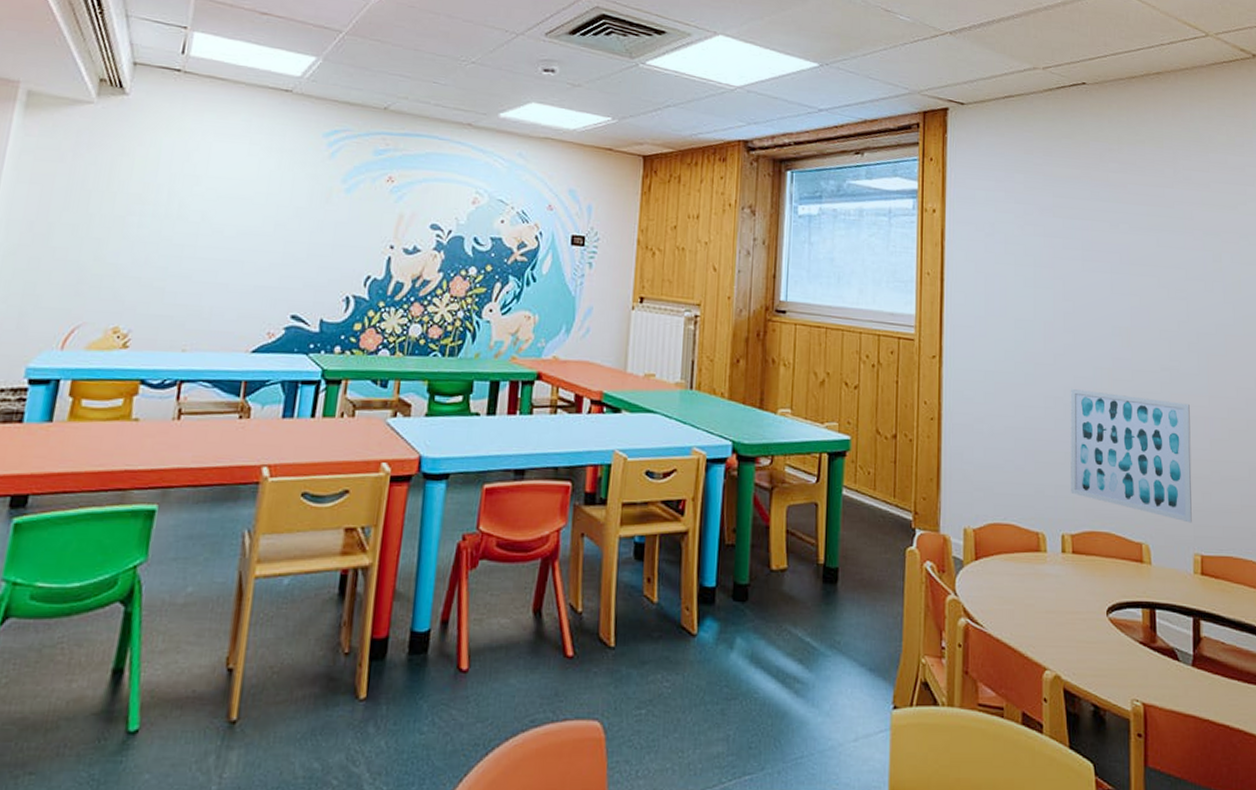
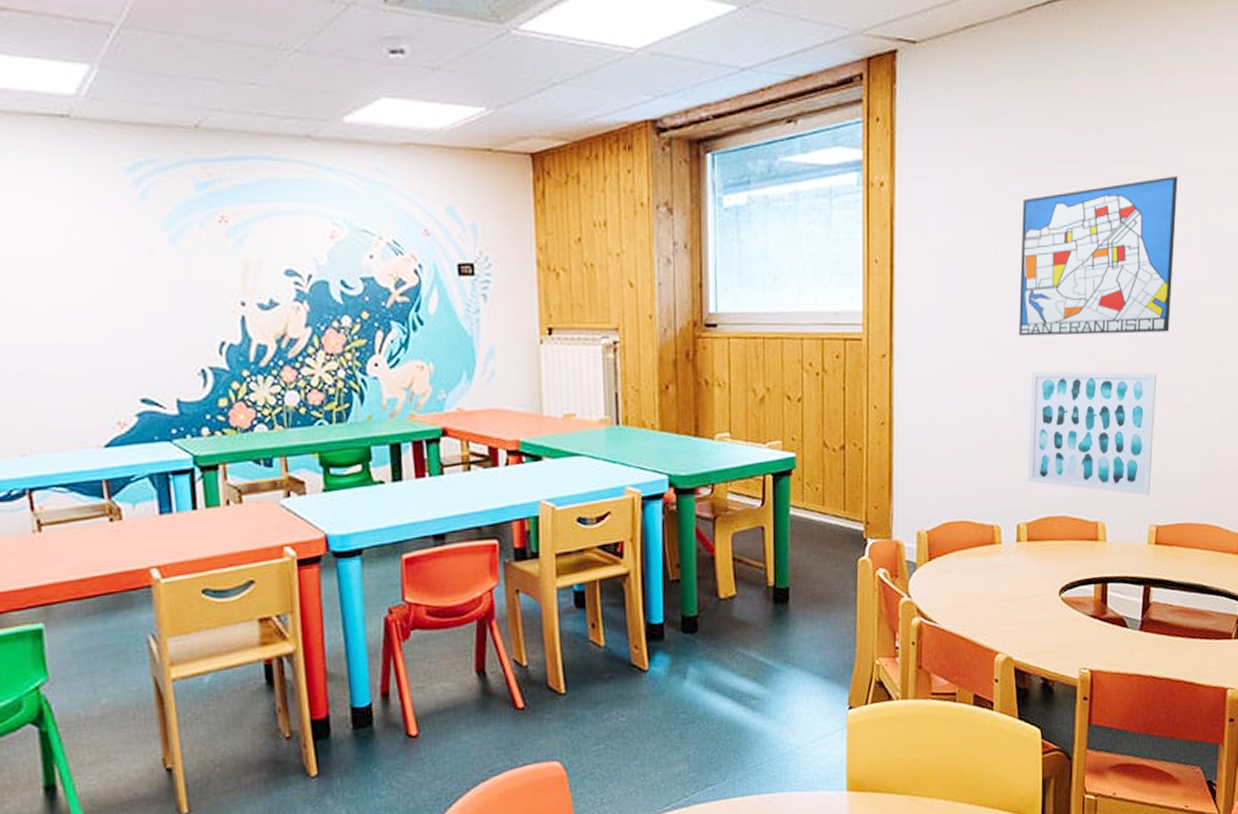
wall art: none [1057,231,1199,367] -> present [1018,175,1178,337]

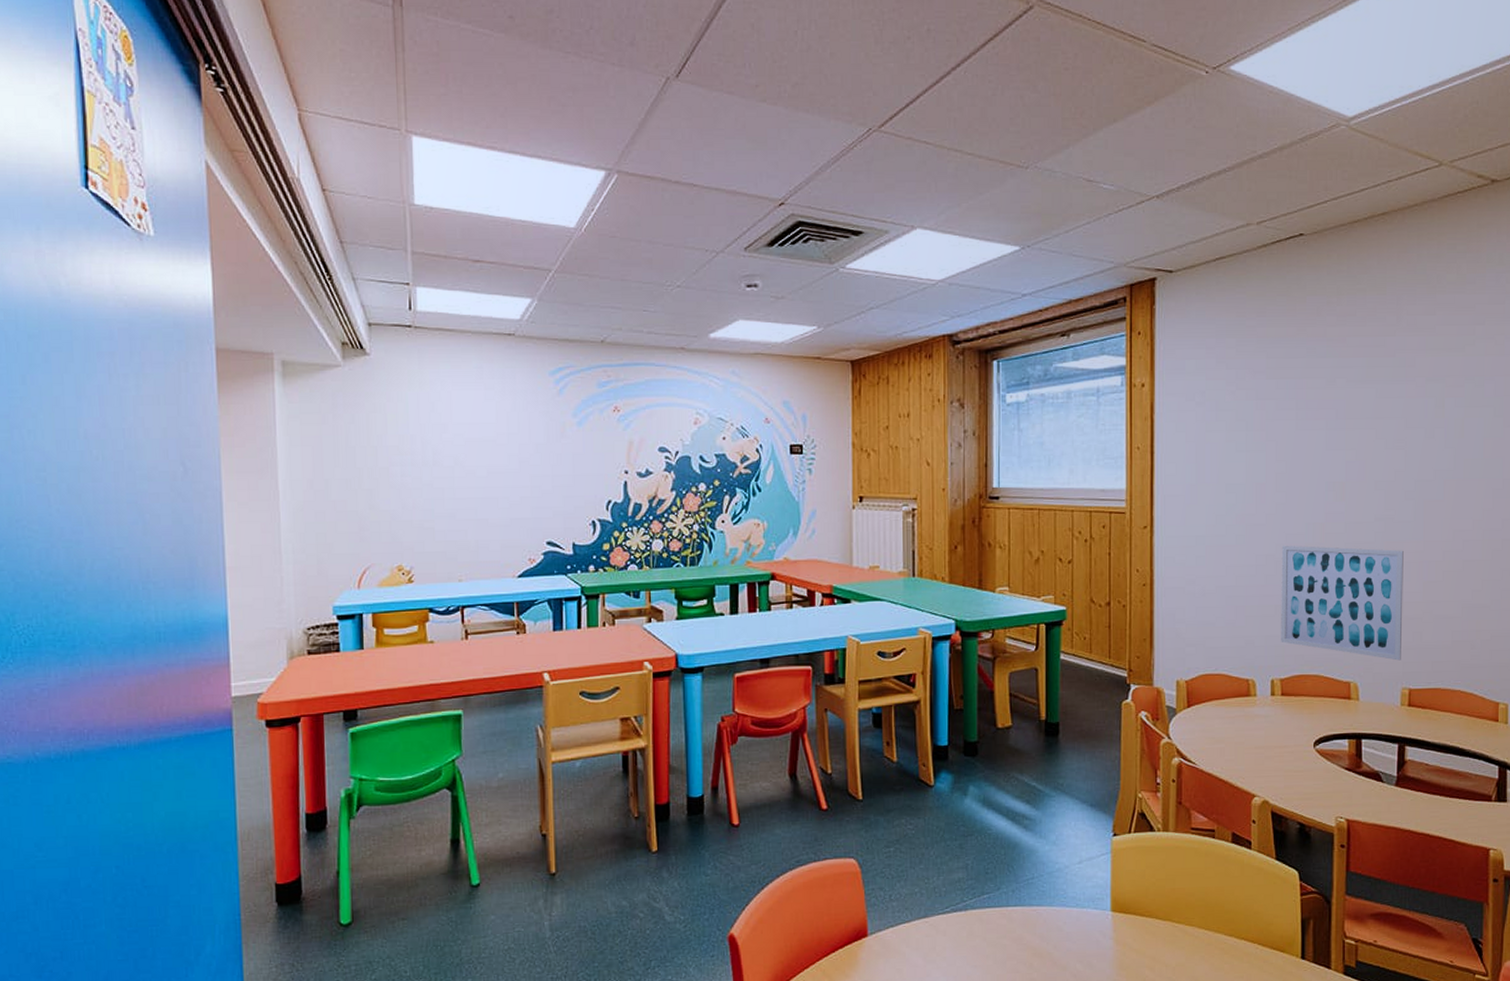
wall art: present [1018,175,1178,337] -> none [1269,379,1418,515]

